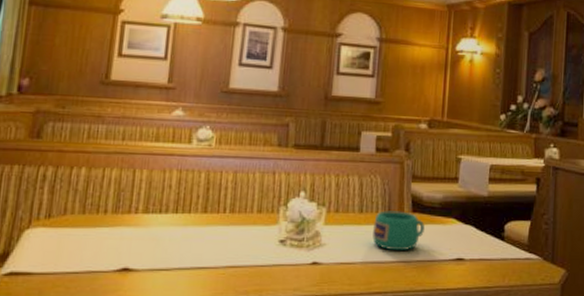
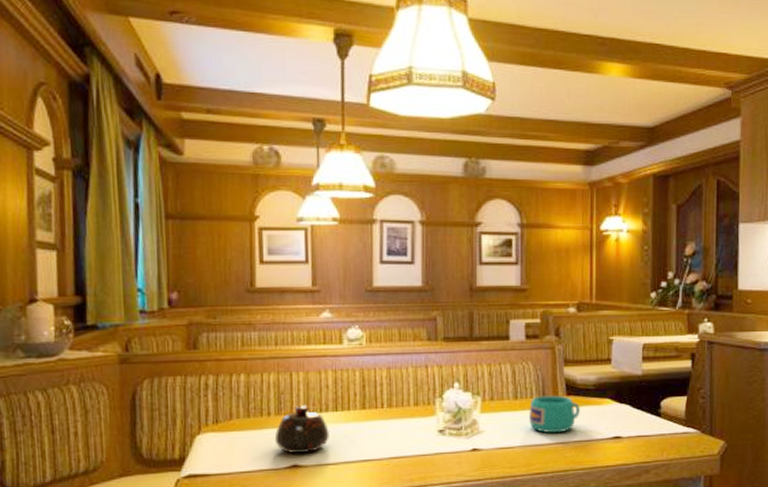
teapot: none [107,205,167,257] -> present [274,405,329,454]

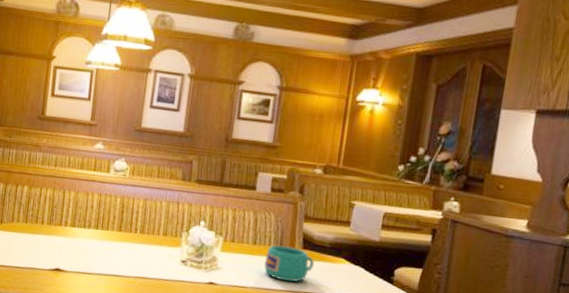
teapot: present [274,405,329,454] -> none [44,219,89,261]

